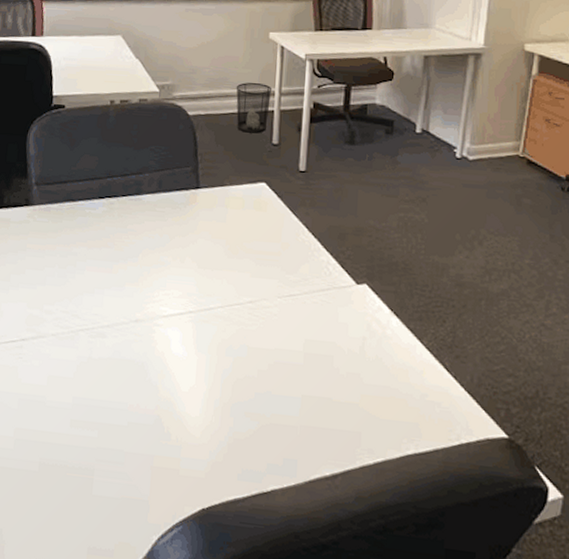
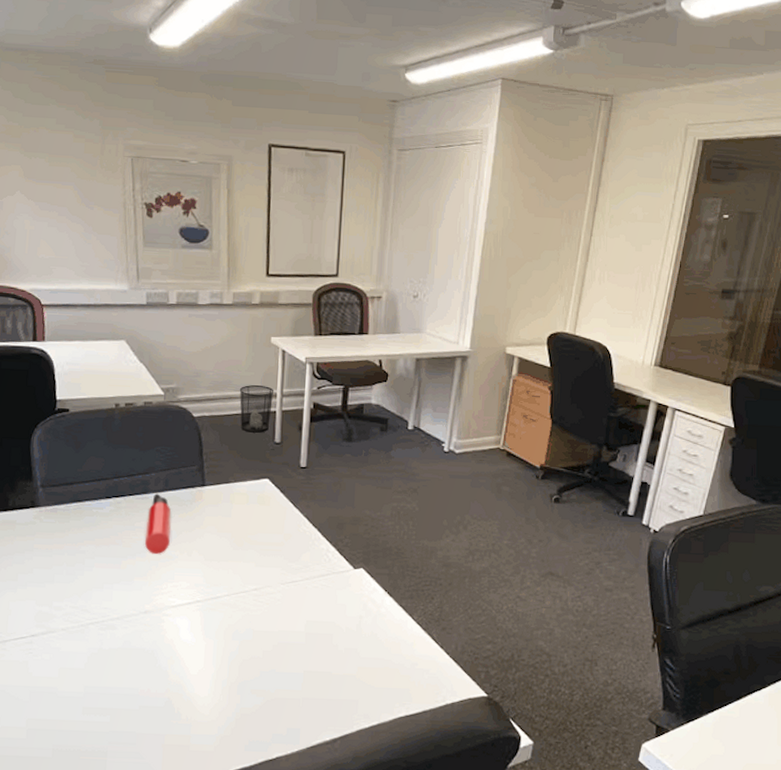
water bottle: none [136,195,165,259] -> present [144,493,172,554]

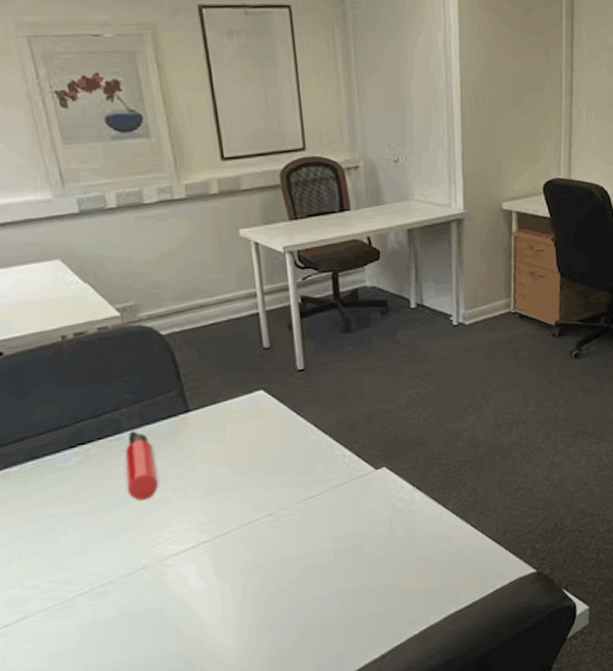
waste bin: present [239,385,274,433] -> none [211,286,254,342]

